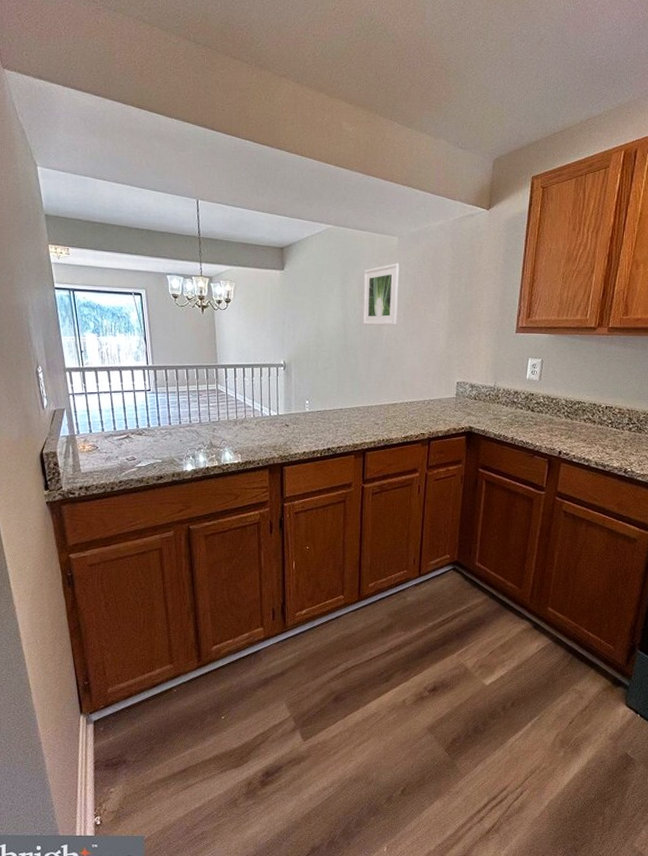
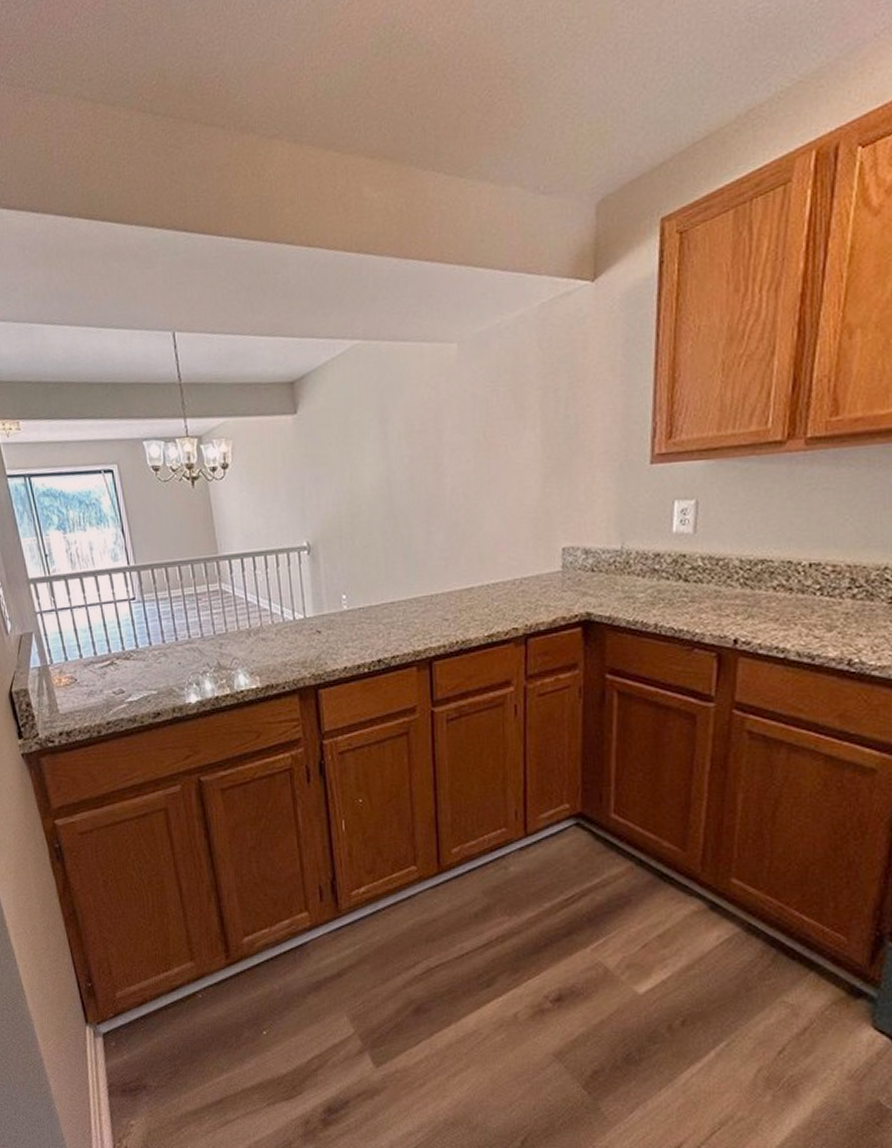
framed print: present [363,263,400,326] -> none [410,381,465,478]

